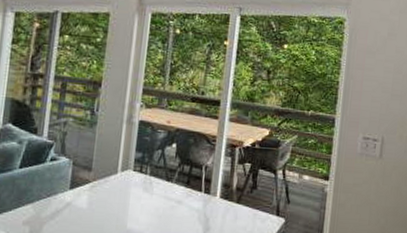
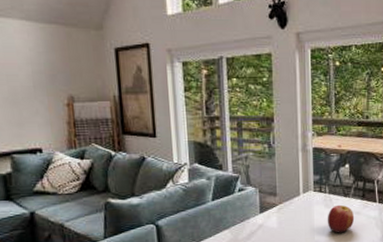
apple: none [143,189,176,224] -> present [327,204,355,233]

